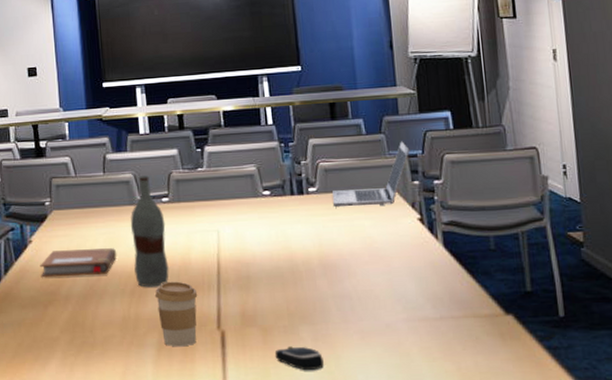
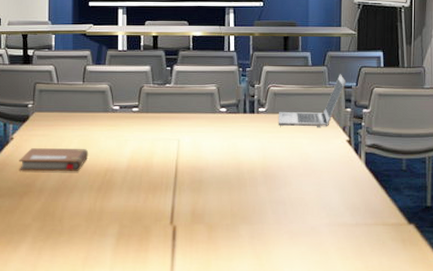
bottle: present [130,175,169,287] -> none [102,87,134,185]
coffee cup: present [155,281,198,347] -> none [119,181,156,238]
computer mouse: present [274,346,324,371] -> none [217,242,257,263]

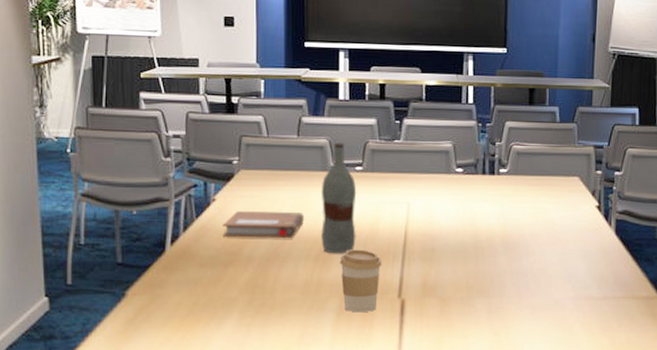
bottle: none [102,87,134,185] -> present [321,142,357,254]
coffee cup: none [119,181,156,238] -> present [340,249,382,313]
laptop: present [279,74,347,128] -> none [521,132,598,192]

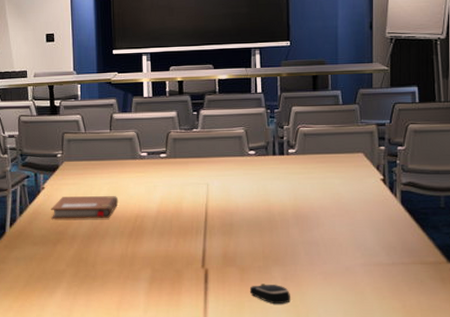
bottle: present [321,142,357,254] -> none [131,134,163,231]
coffee cup: present [340,249,382,313] -> none [150,226,187,282]
computer mouse: none [450,317,494,340] -> present [249,284,290,304]

